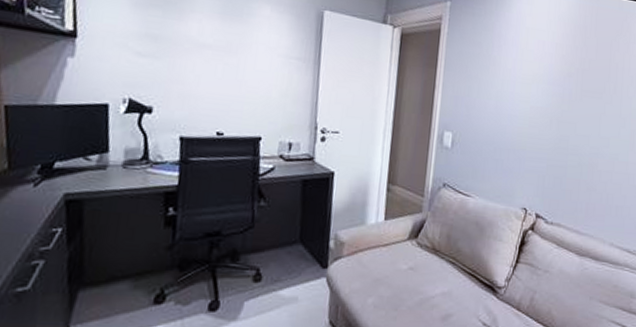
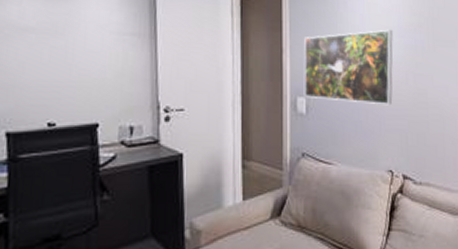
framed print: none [451,75,543,148] -> present [303,29,393,106]

